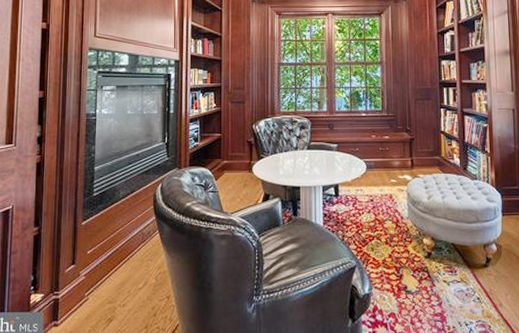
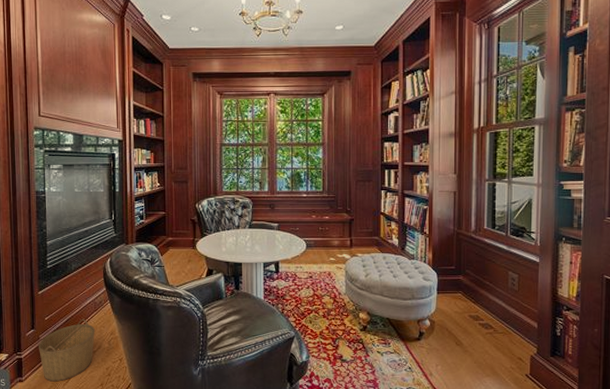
basket: none [78,252,141,325] -> present [39,319,95,382]

